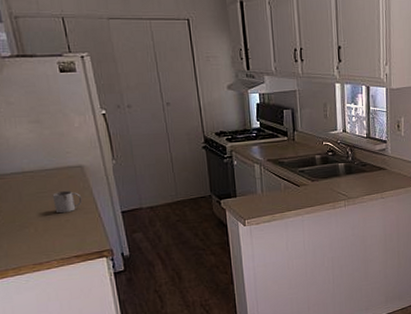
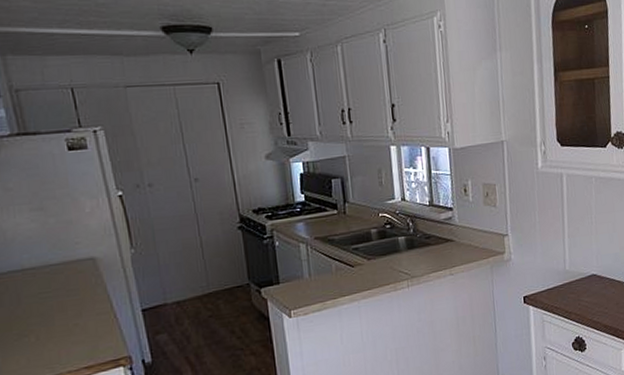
mug: present [52,191,82,214] -> none [57,289,95,317]

